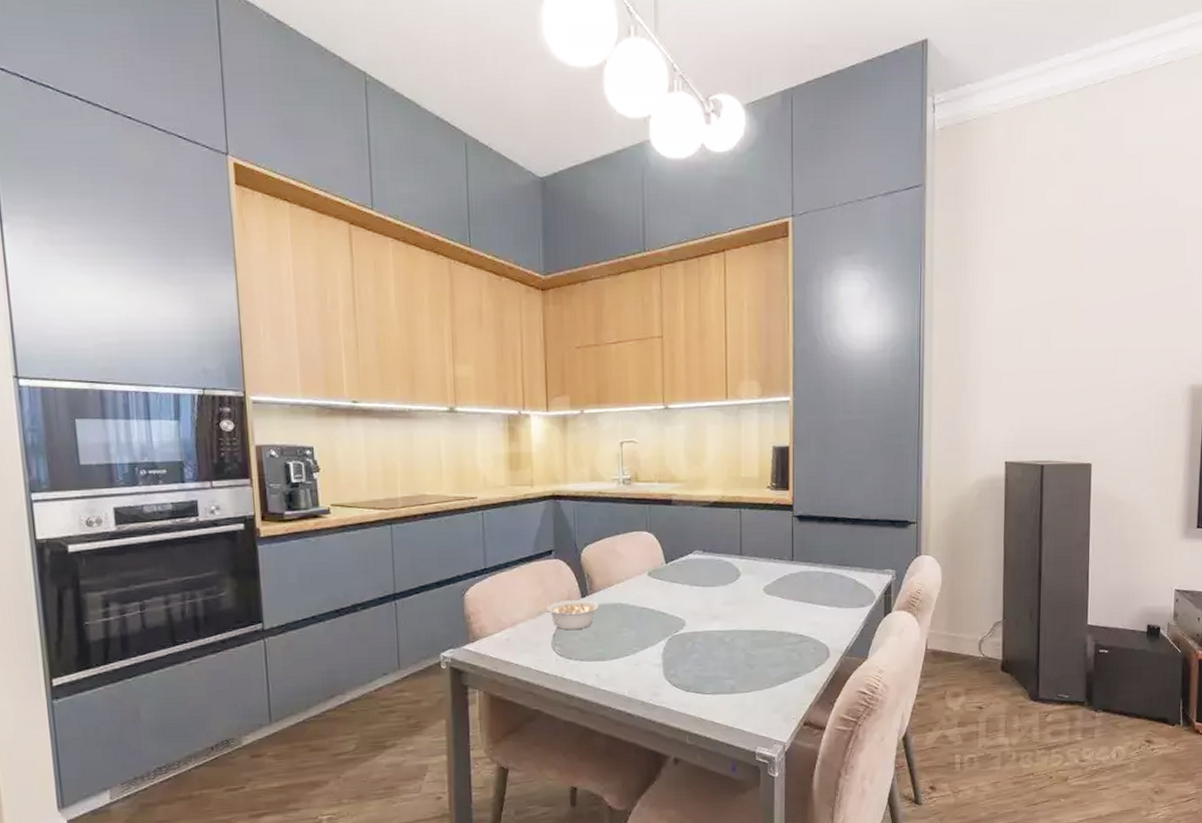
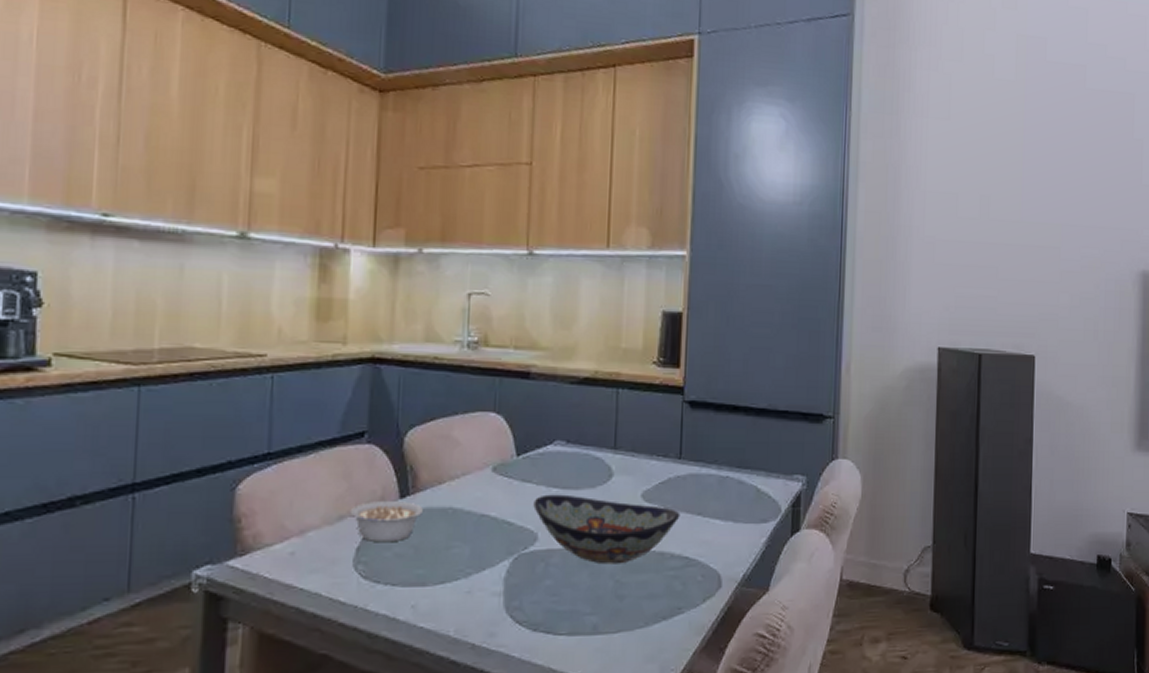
decorative bowl: none [681,590,795,642] -> present [533,494,680,565]

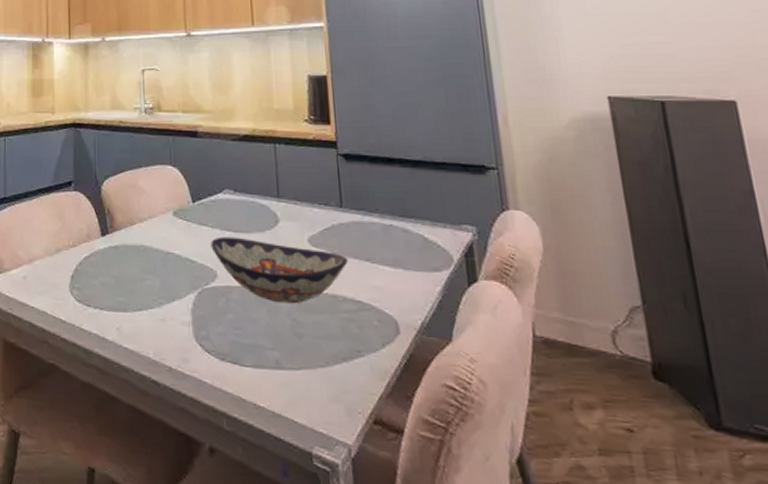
legume: present [350,501,424,543] -> none [64,238,121,273]

